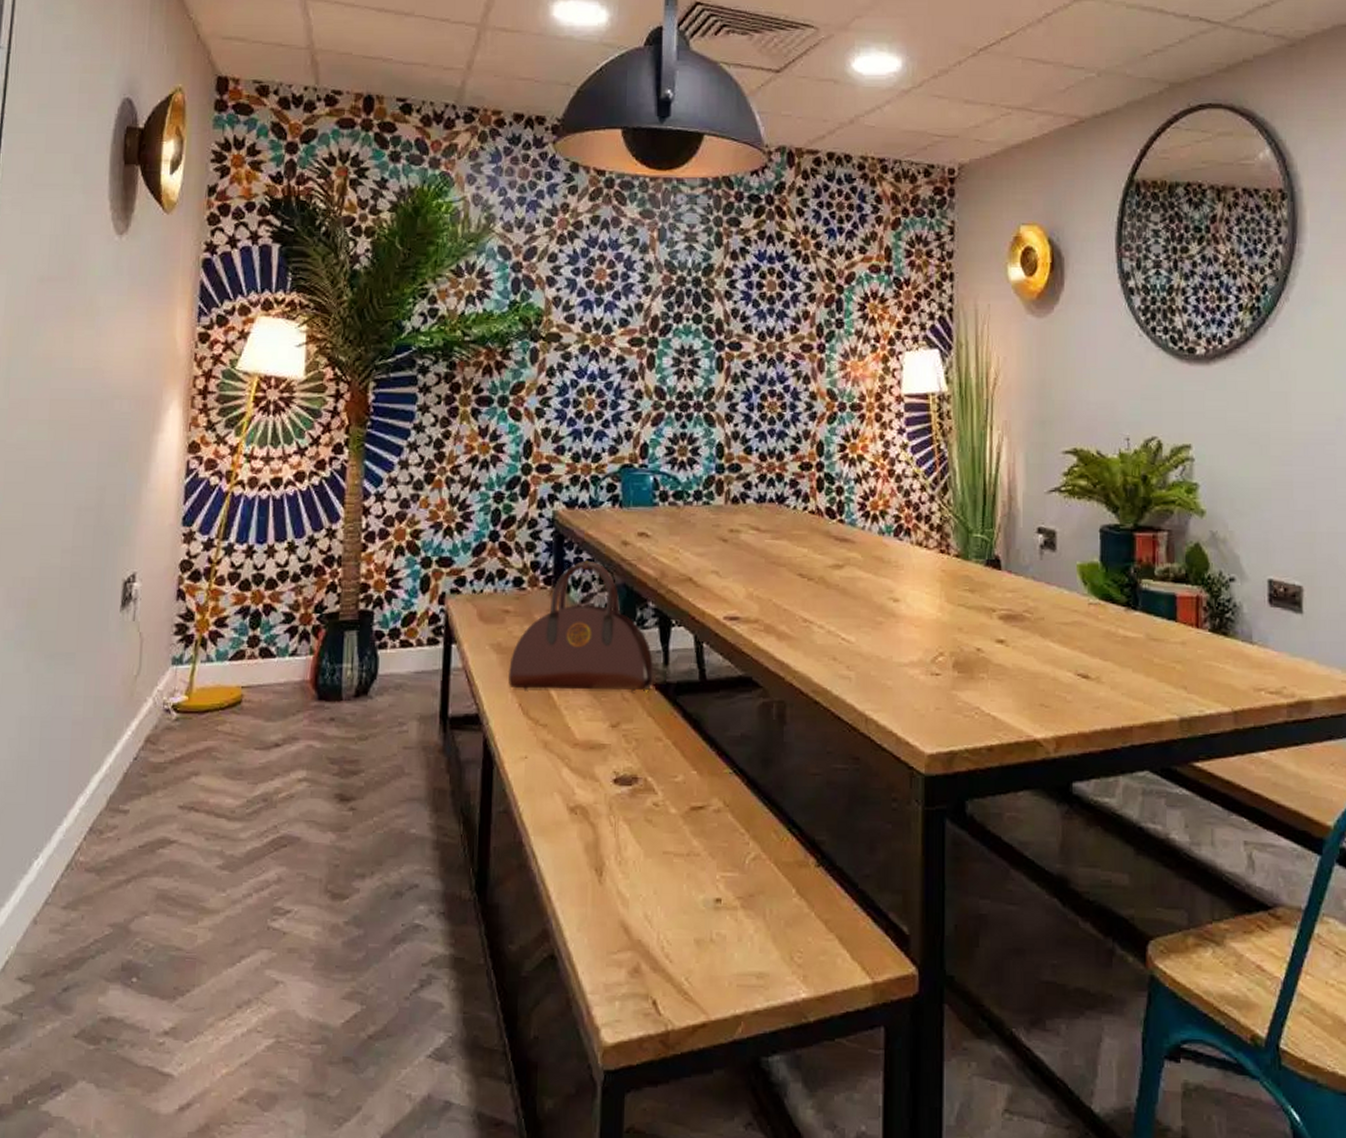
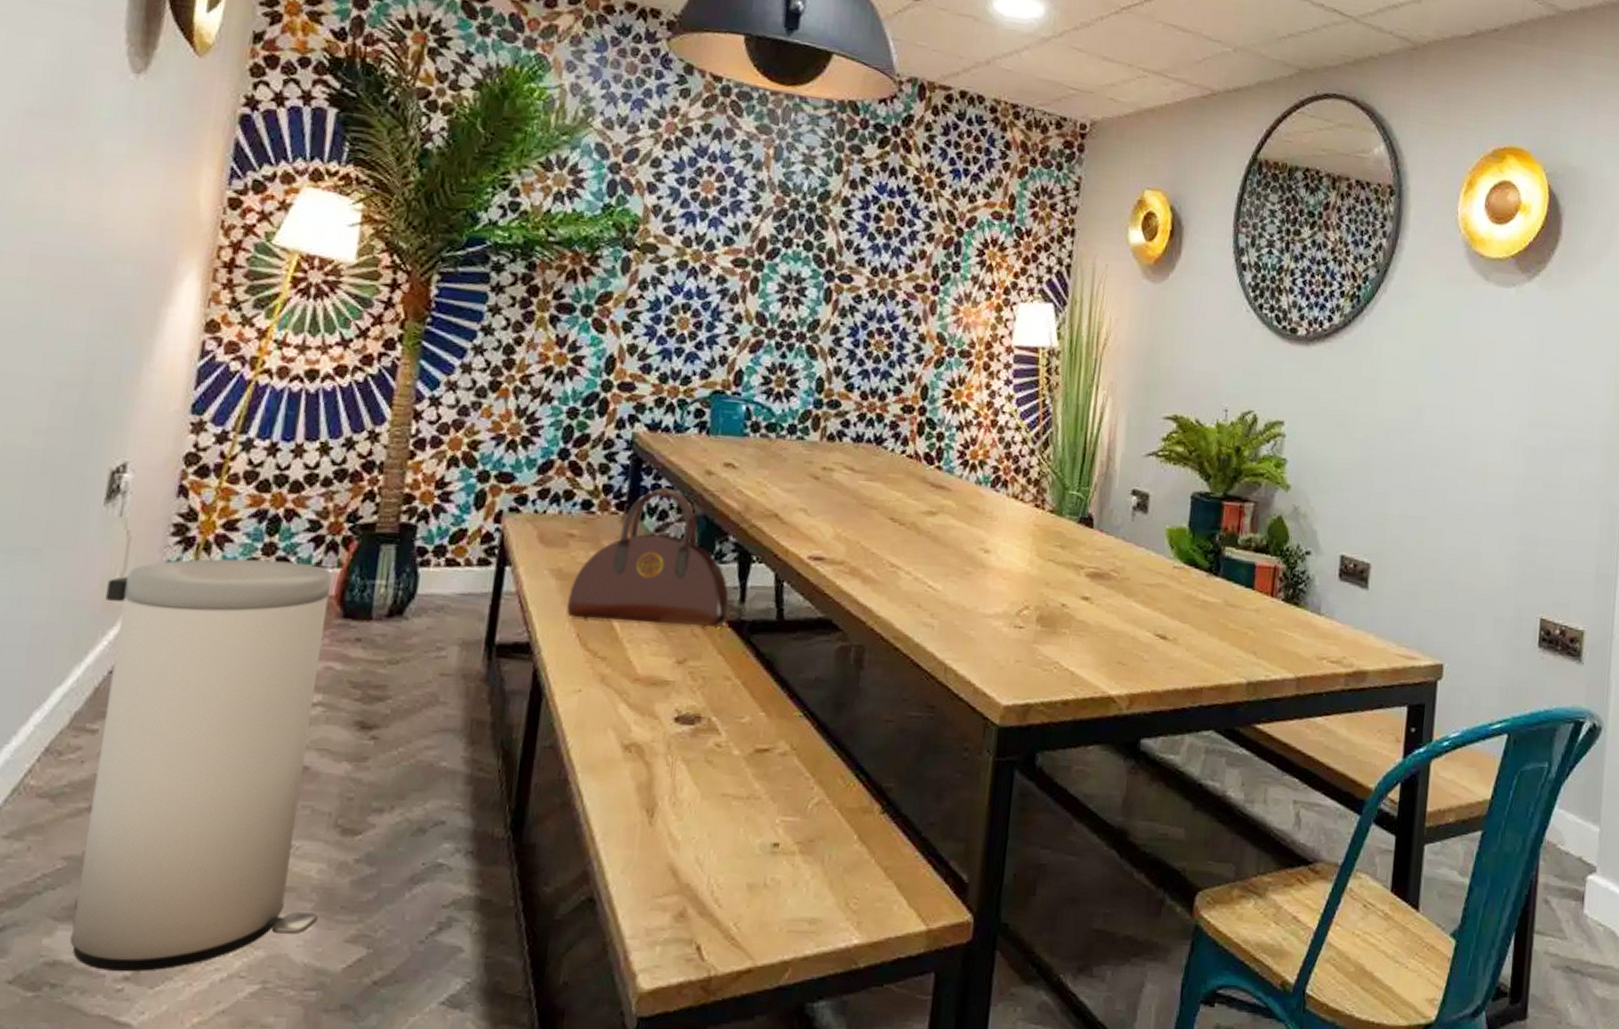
pedal bin: none [119,651,318,1026] -> present [70,558,332,971]

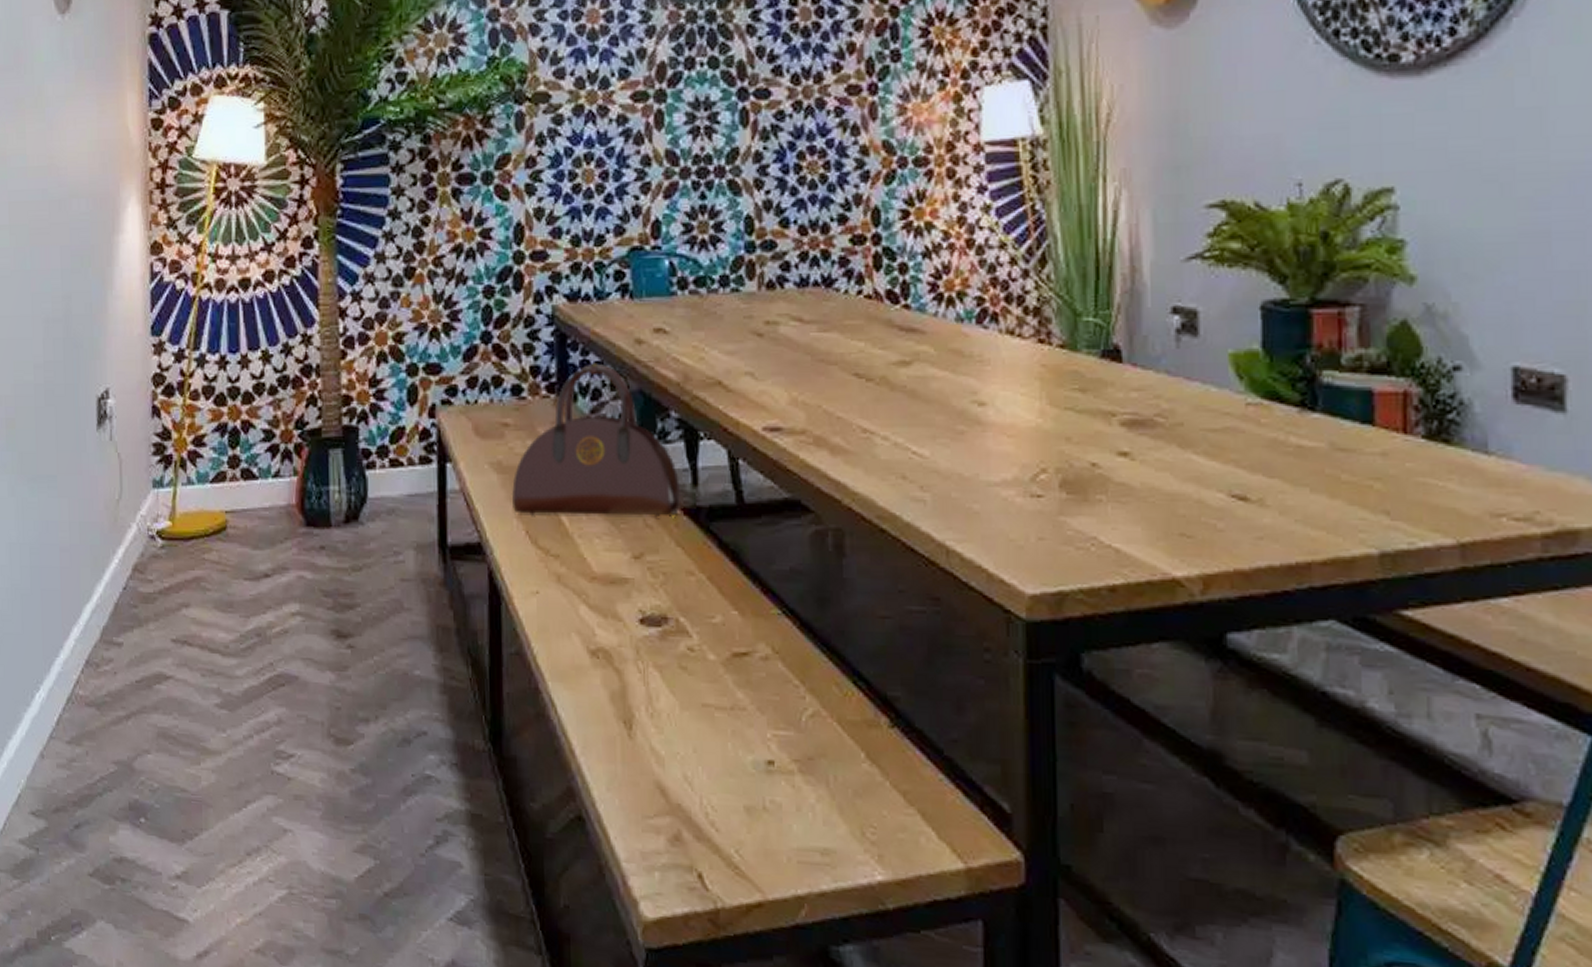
pedal bin: present [70,558,332,971] -> none [110,473,327,871]

